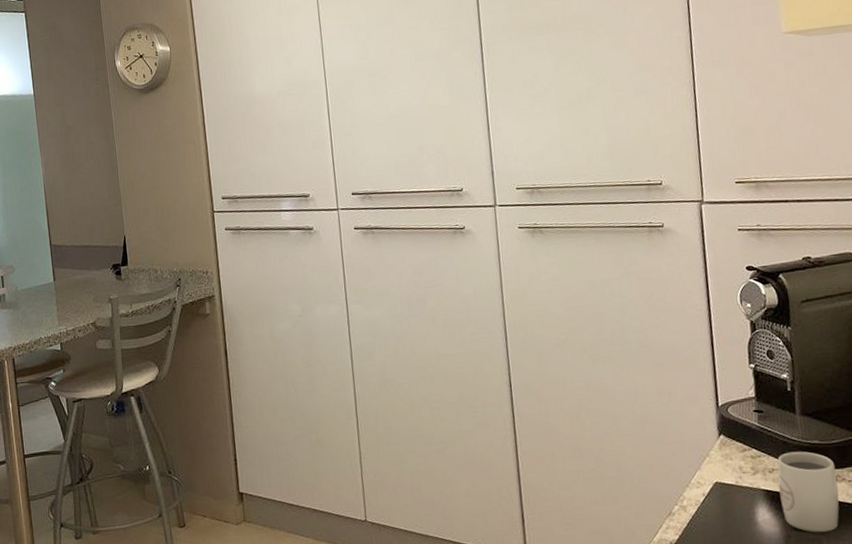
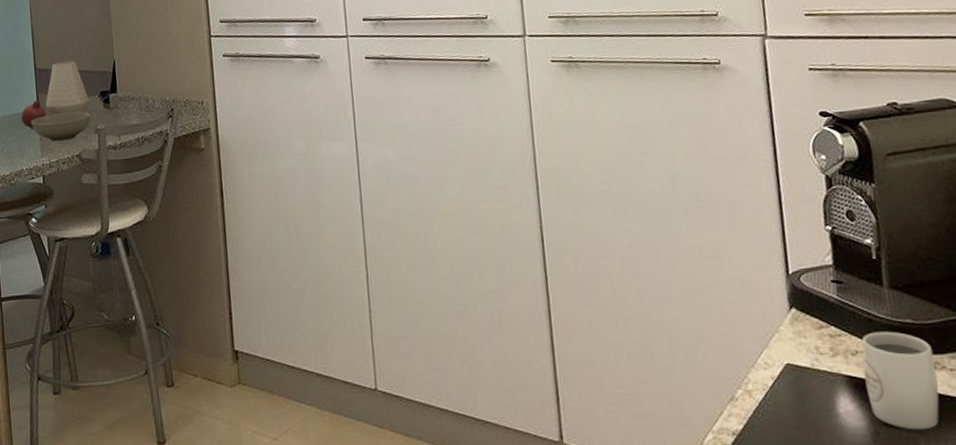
fruit: none [38,274,62,301] -> present [21,100,46,130]
bowl: none [48,283,105,312] -> present [31,111,92,142]
vase: none [61,236,103,288] -> present [45,60,90,116]

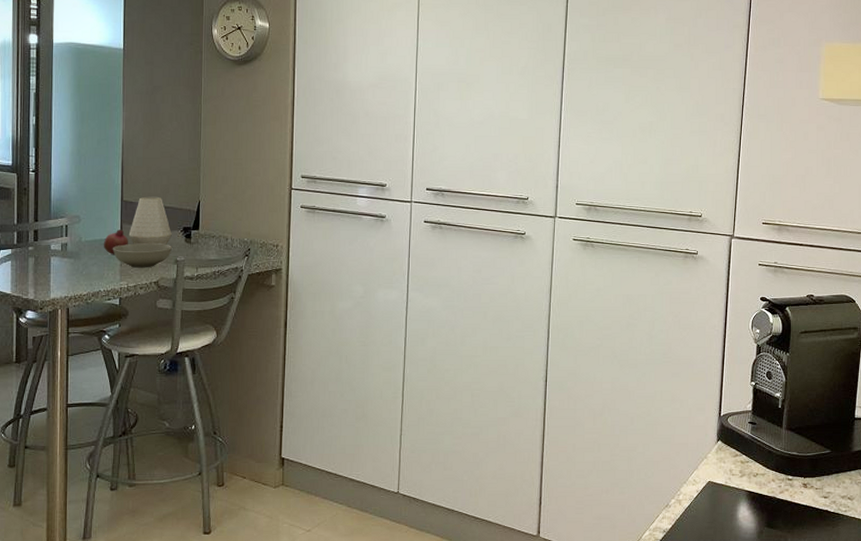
mug: present [861,331,940,431] -> none [759,460,807,531]

